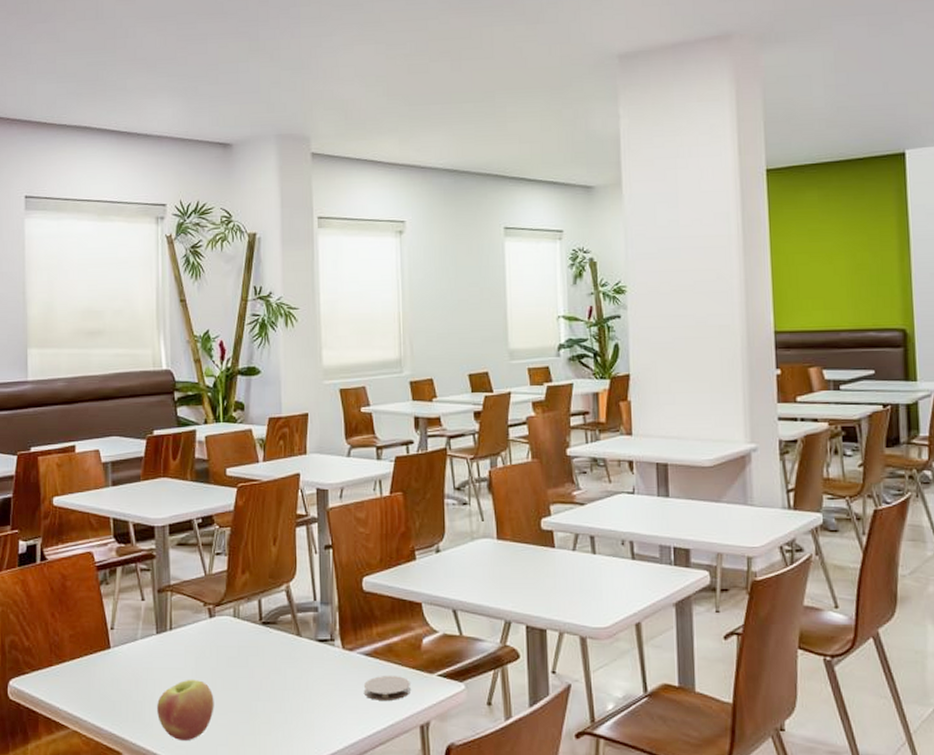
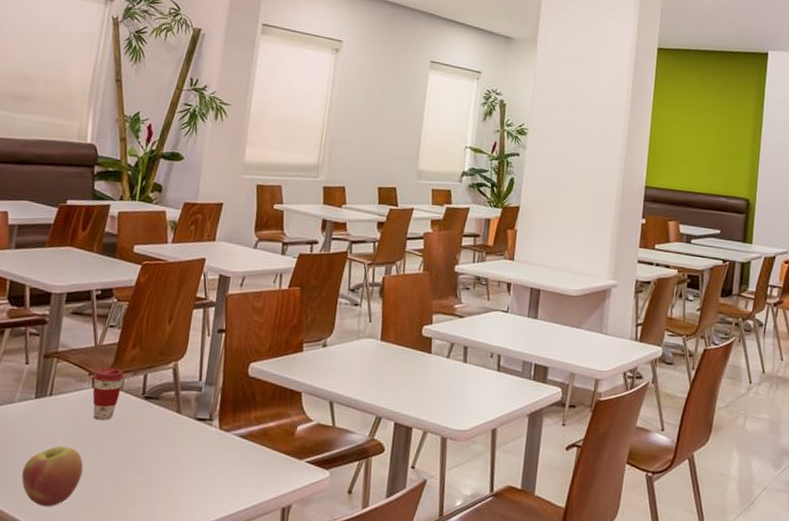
coffee cup: none [208,595,240,650] -> present [92,367,125,420]
coaster: present [363,676,410,700] -> none [233,458,279,482]

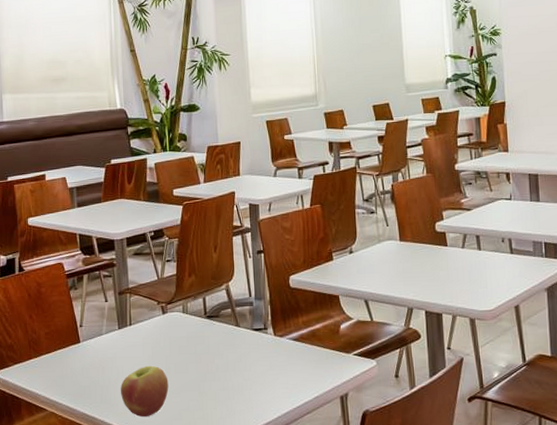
coffee cup: present [92,367,125,420] -> none [161,295,187,340]

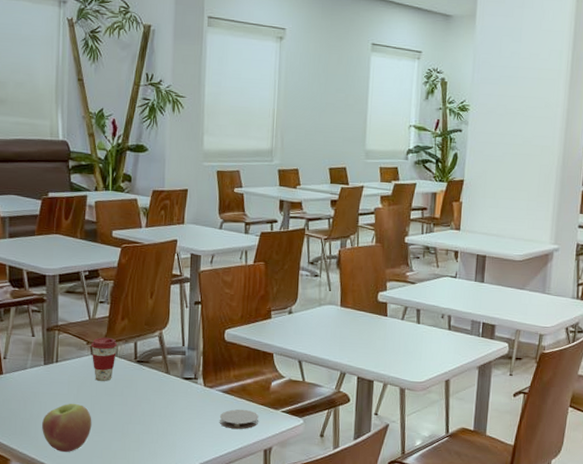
coffee cup: none [161,295,187,340] -> present [90,337,118,381]
coaster: none [292,356,331,377] -> present [219,409,259,429]

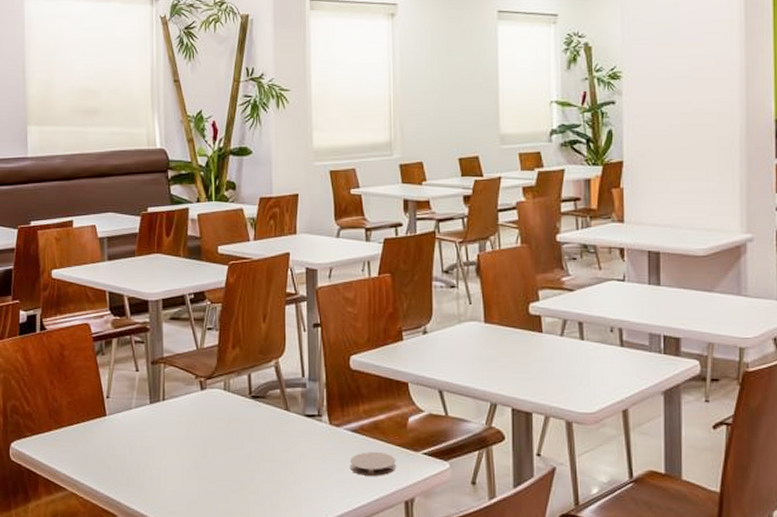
apple: present [42,403,92,452] -> none [150,448,205,506]
coffee cup: present [90,337,118,381] -> none [199,369,230,421]

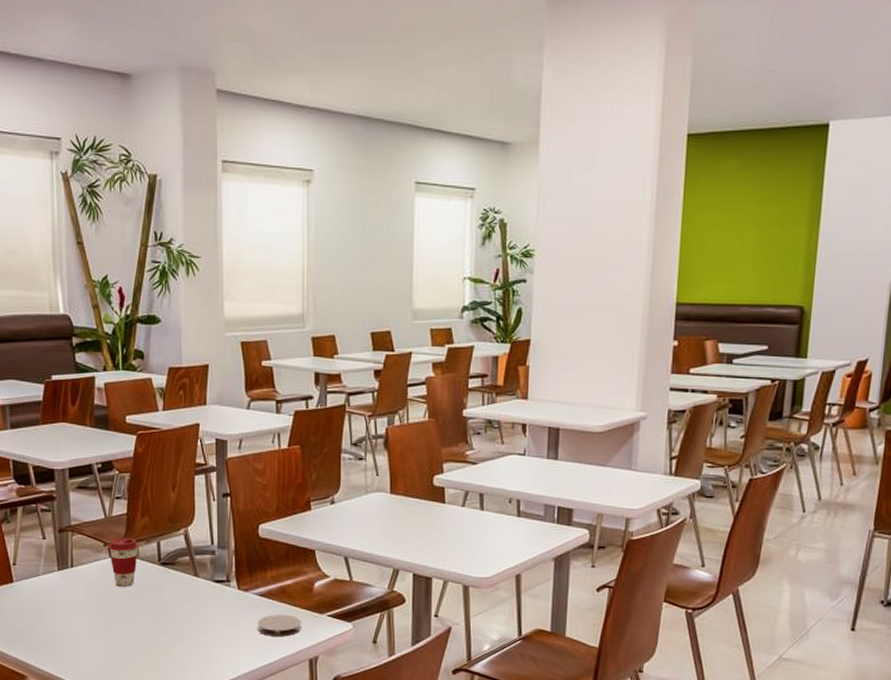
coffee cup: none [199,369,230,421] -> present [108,537,139,587]

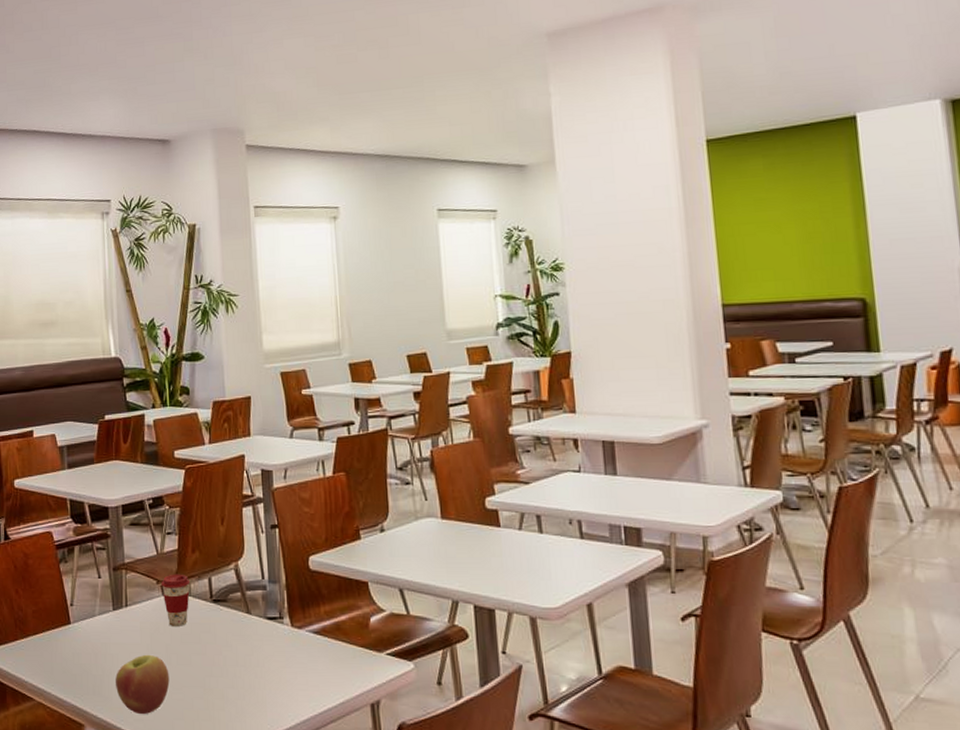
apple: none [60,612,115,667] -> present [116,654,170,714]
coaster: present [257,615,301,637] -> none [313,654,360,678]

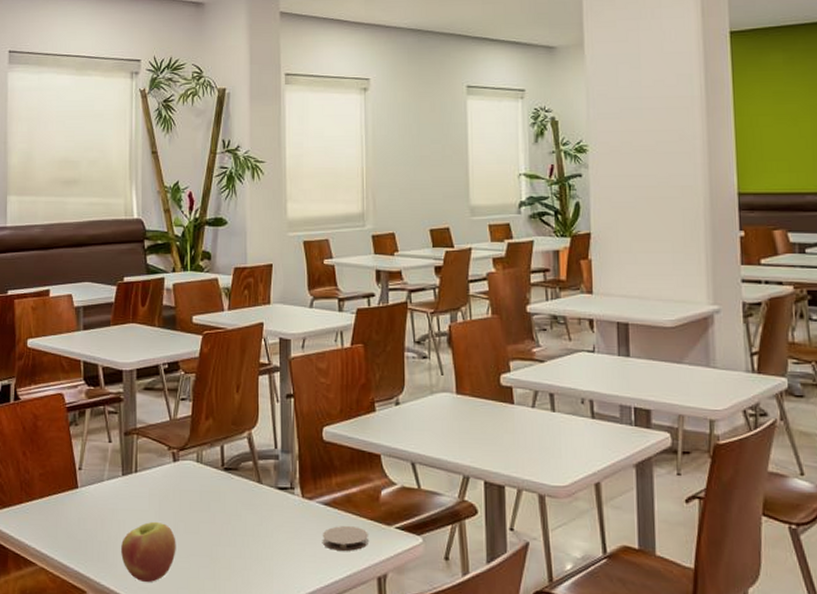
coffee cup: present [160,574,191,626] -> none [172,440,203,494]
coaster: none [313,654,360,678] -> present [322,526,368,551]

